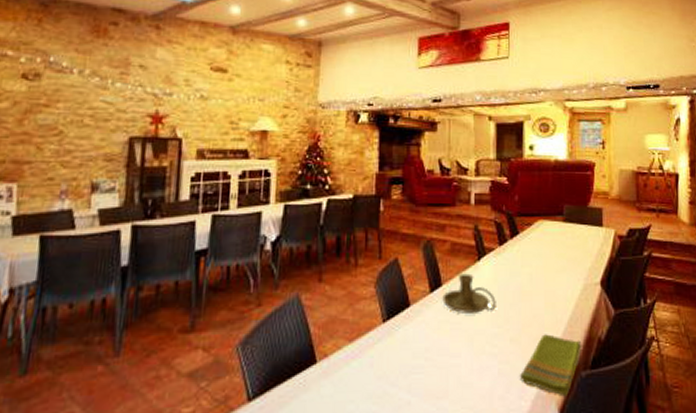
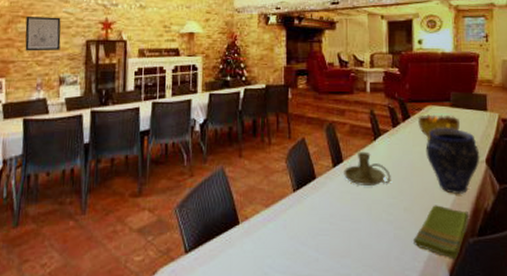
wall art: none [46,104,97,150] -> present [25,15,61,52]
decorative bowl: none [528,230,574,261] -> present [418,114,461,141]
vase: none [535,245,595,321] -> present [425,128,480,194]

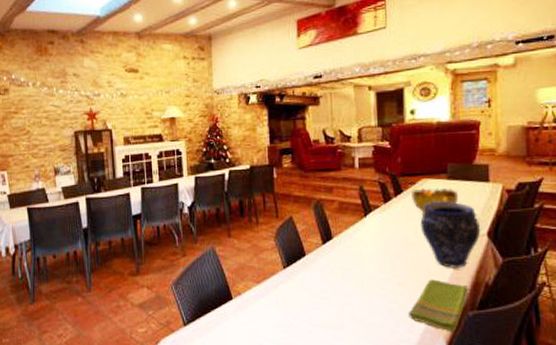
wall art: present [25,15,61,52] -> none [18,110,52,145]
candle holder: present [344,151,391,185] -> none [334,228,384,261]

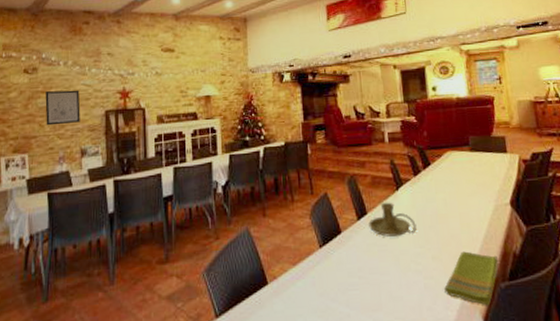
wall art: none [18,110,52,145] -> present [45,90,81,126]
candle holder: none [334,228,384,261] -> present [368,202,417,237]
decorative bowl: present [412,188,459,215] -> none [438,159,482,187]
vase: present [420,201,481,268] -> none [448,172,505,239]

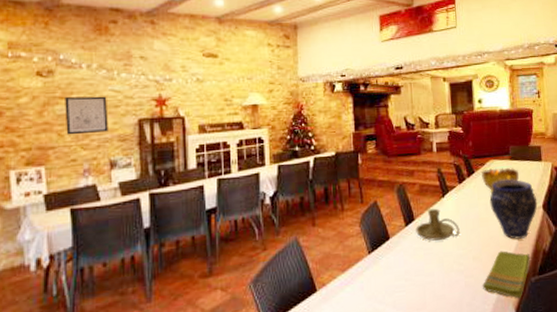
decorative bowl: none [438,159,482,187] -> present [482,167,520,193]
vase: none [448,172,505,239] -> present [489,179,538,239]

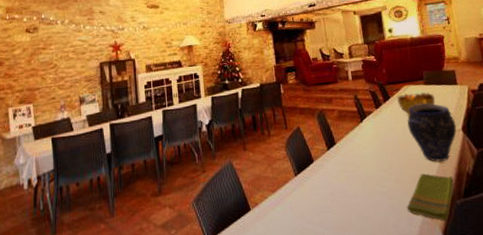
wall art: present [65,96,108,135] -> none [46,45,78,78]
candle holder: present [416,208,460,241] -> none [337,133,380,164]

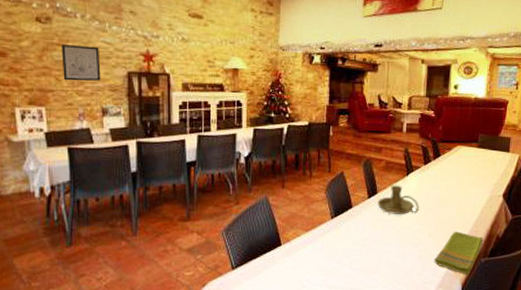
wall art: none [46,45,78,78] -> present [61,43,101,82]
candle holder: none [337,133,380,164] -> present [377,185,419,214]
decorative bowl: present [397,92,436,117] -> none [447,154,485,177]
vase: present [407,103,457,162] -> none [451,166,499,222]

